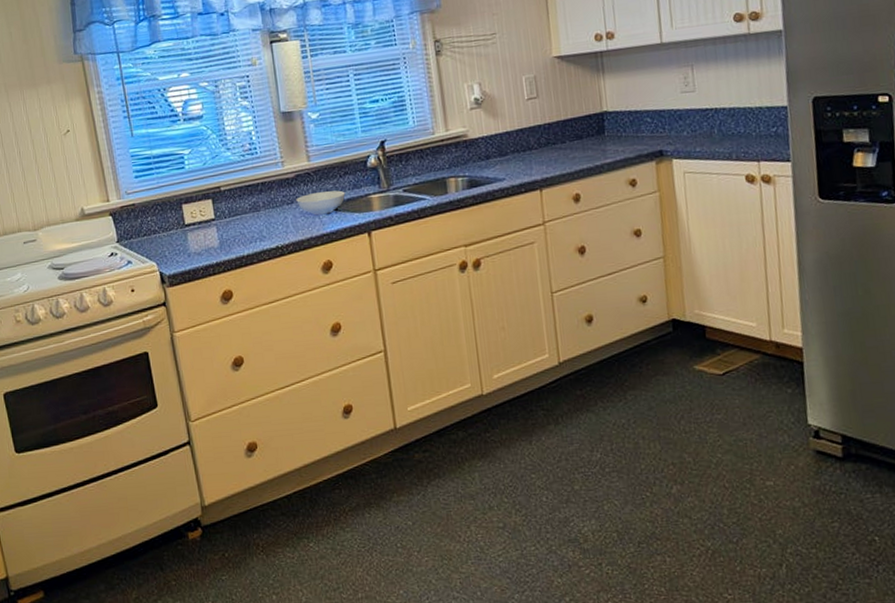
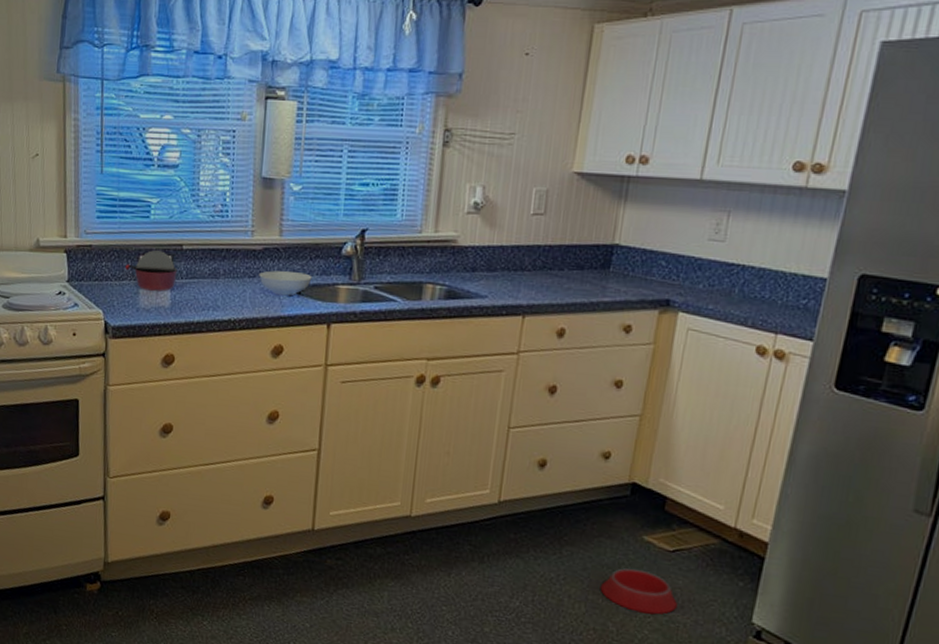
saucepan: none [170,196,221,237] -> present [125,250,178,293]
pet bowl: none [668,397,740,438] -> present [600,568,677,615]

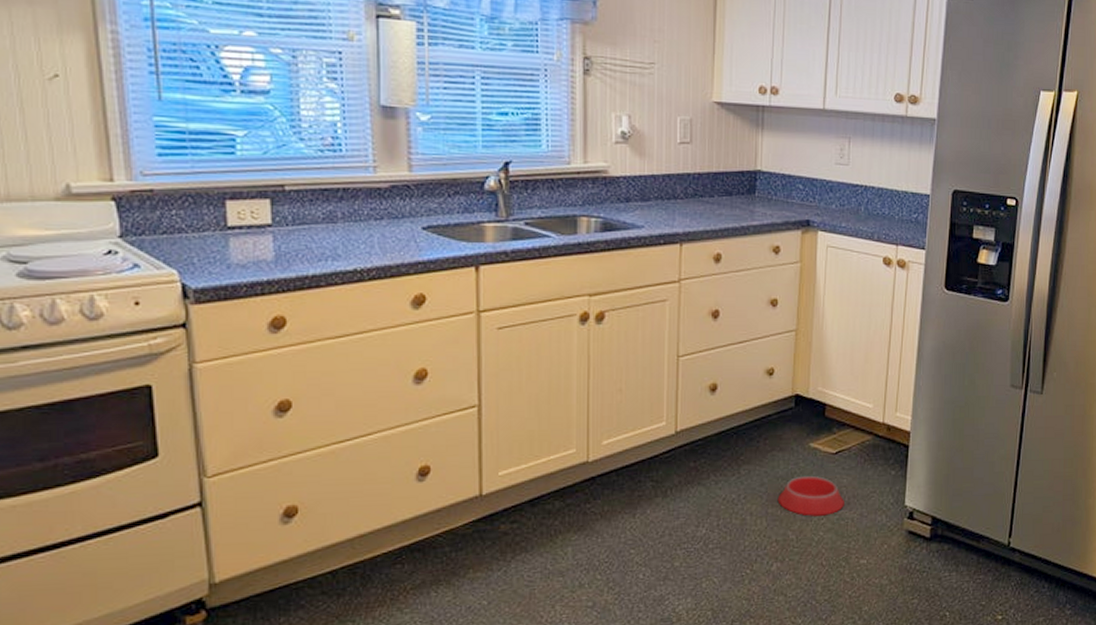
saucepan: present [125,250,178,293] -> none [206,193,280,244]
bowl: present [259,270,312,297] -> none [388,211,453,239]

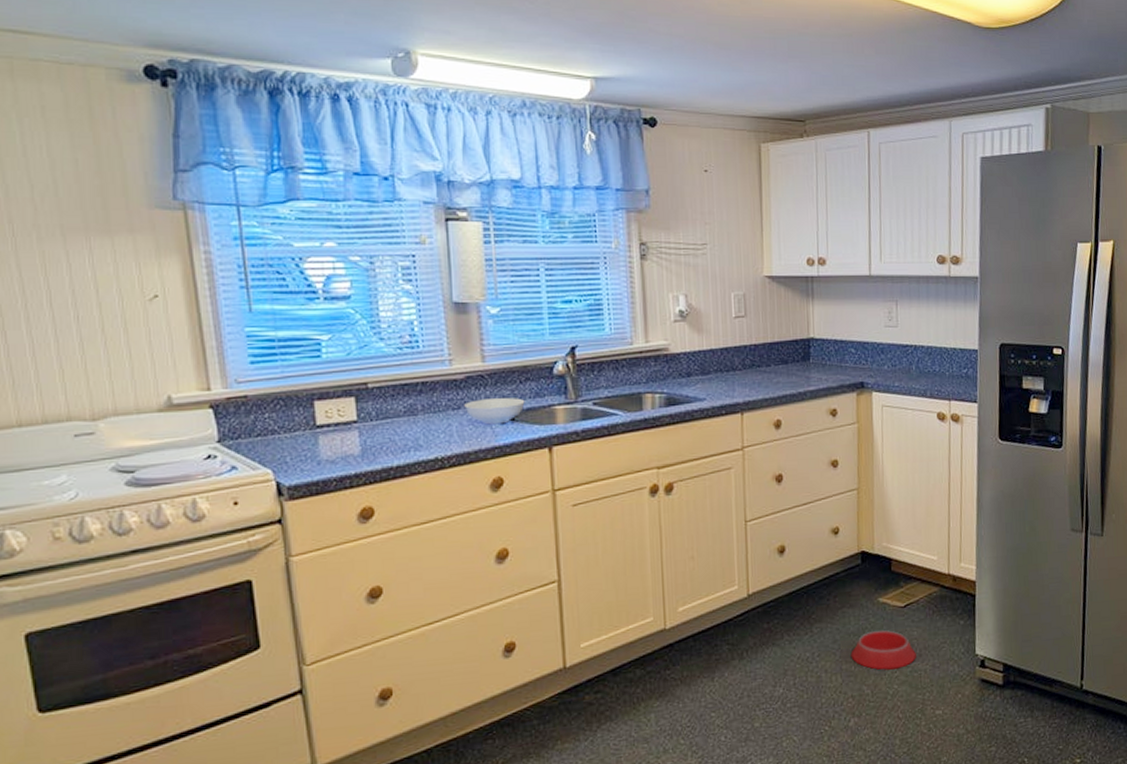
bowl: none [388,211,453,239] -> present [464,398,525,425]

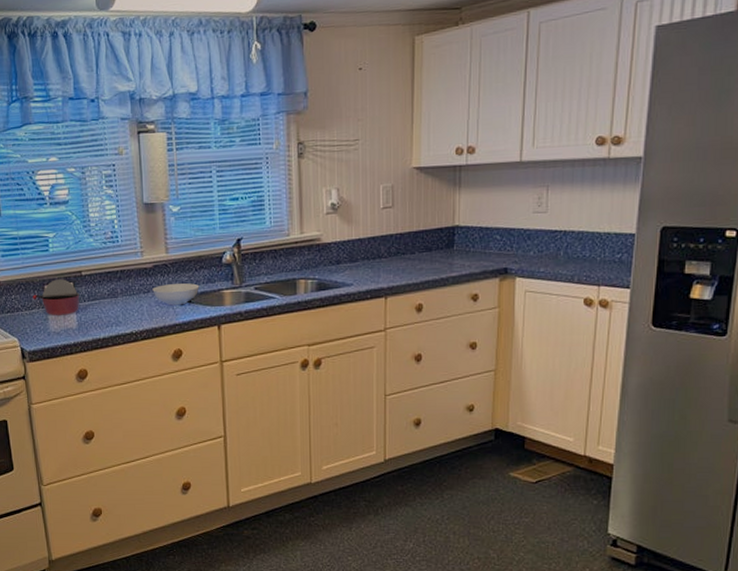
saucepan: none [296,392,365,441] -> present [33,279,80,317]
pet bowl: present [850,629,916,670] -> none [479,501,545,538]

